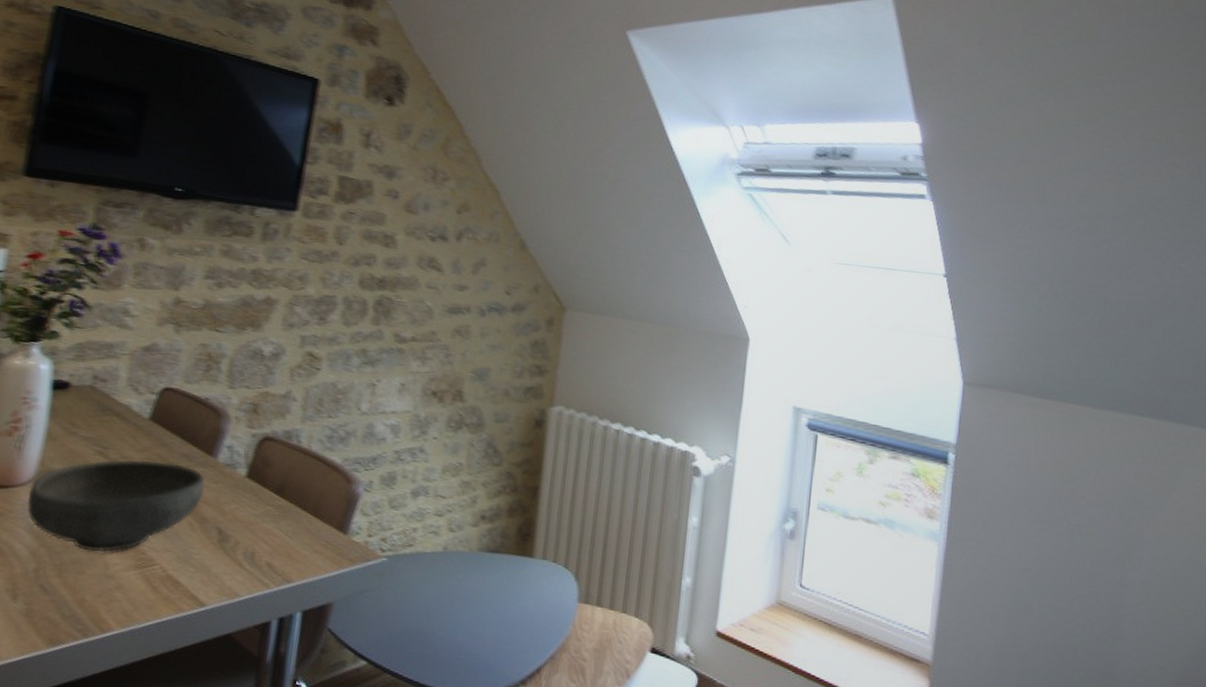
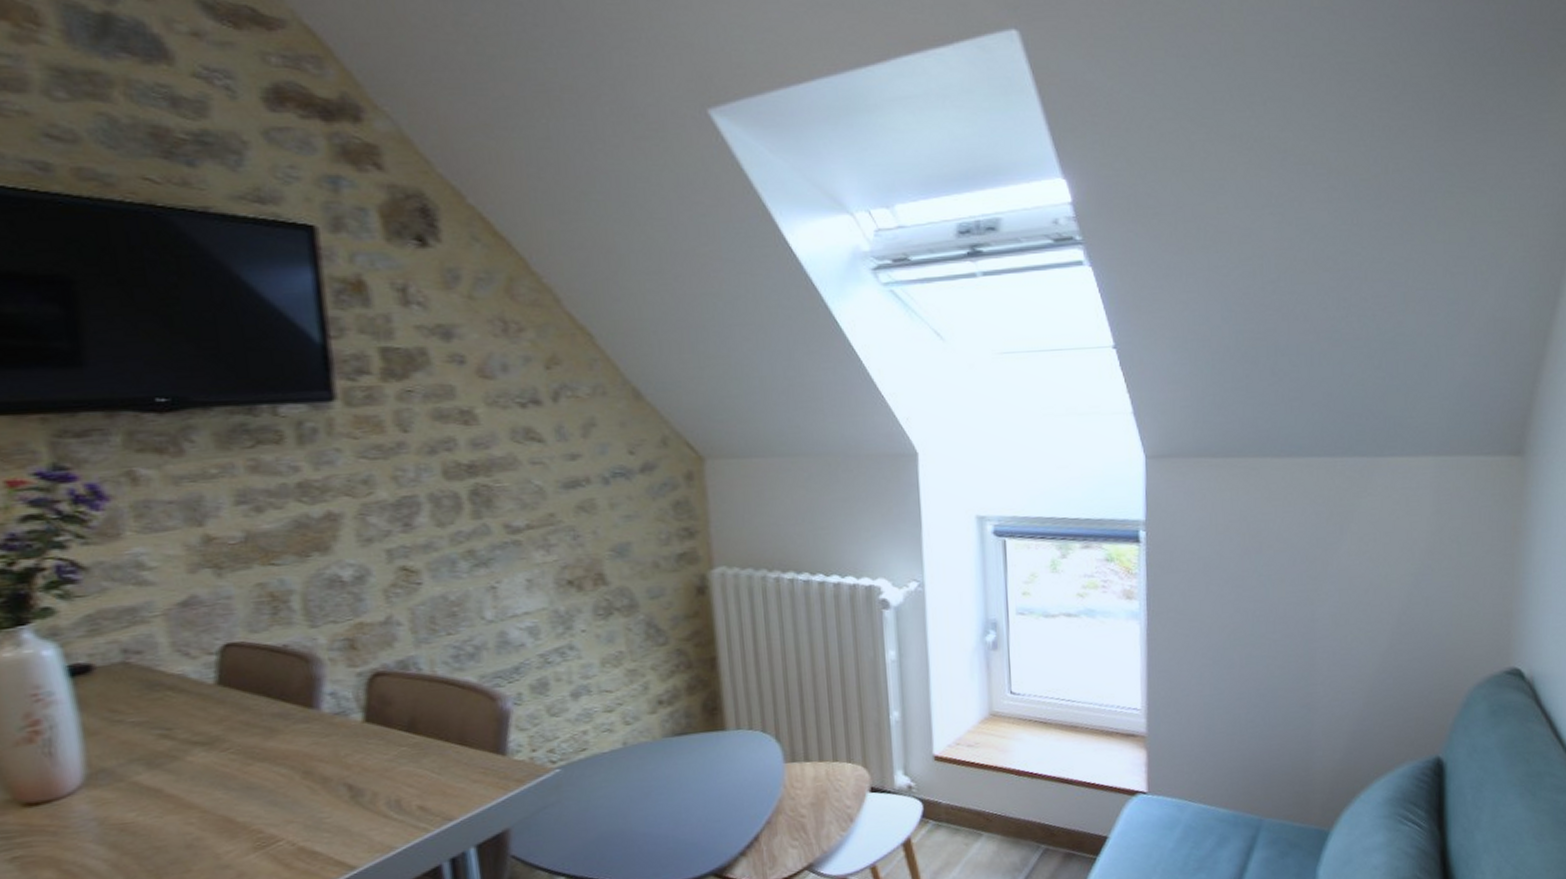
bowl: present [26,459,206,553] -> none [82,725,315,848]

